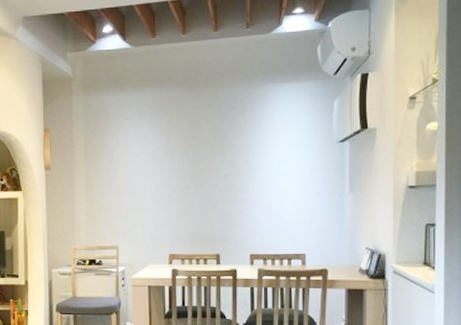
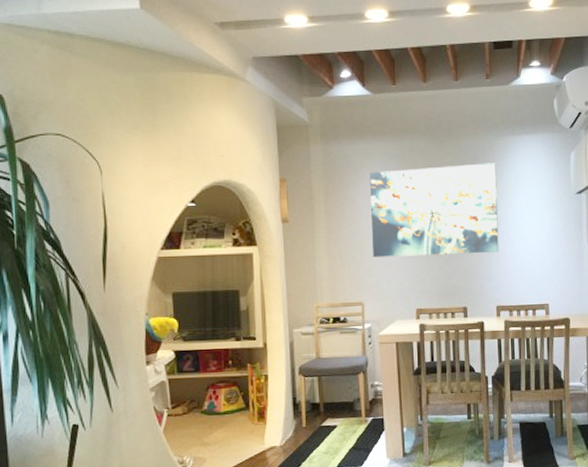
wall art: none [128,111,255,204] -> present [370,163,499,257]

